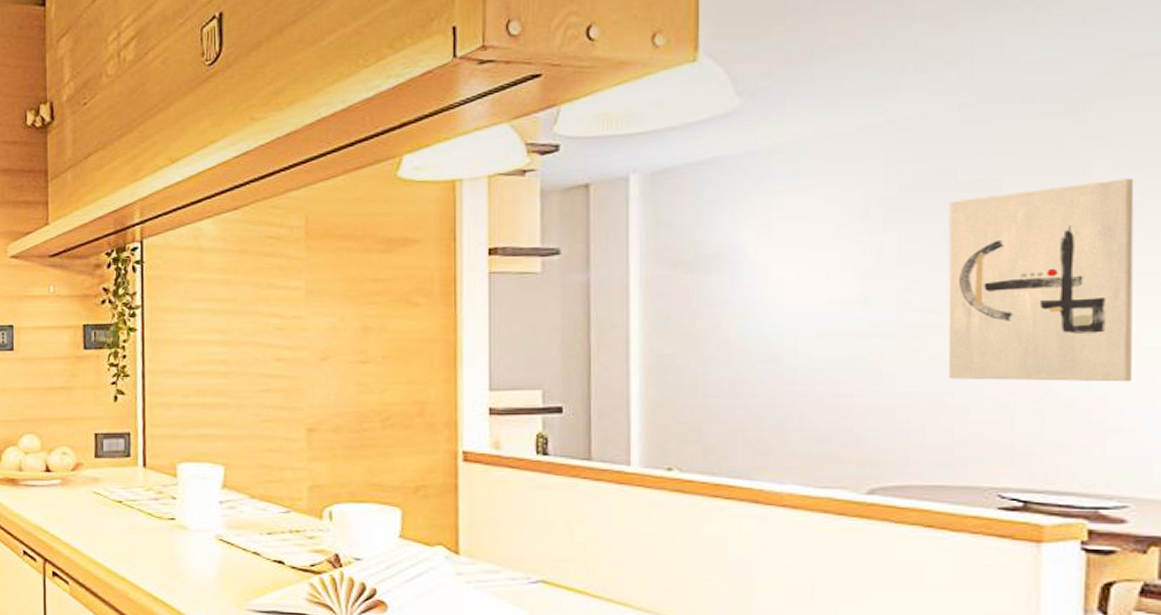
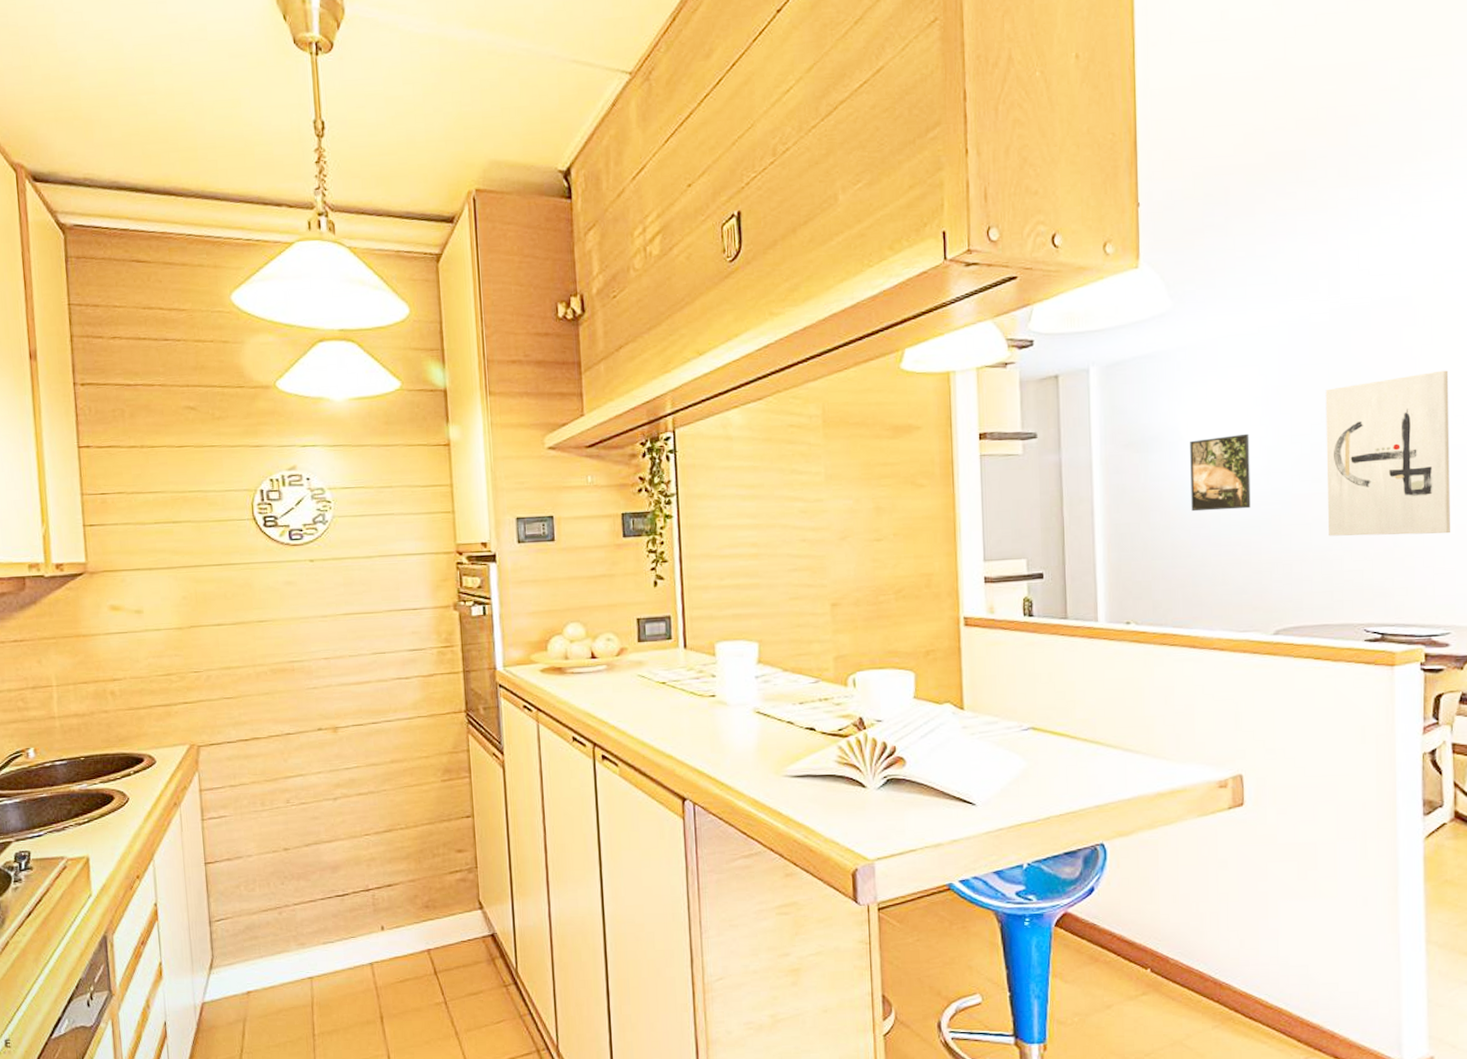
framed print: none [758,253,840,344] -> present [1190,433,1251,512]

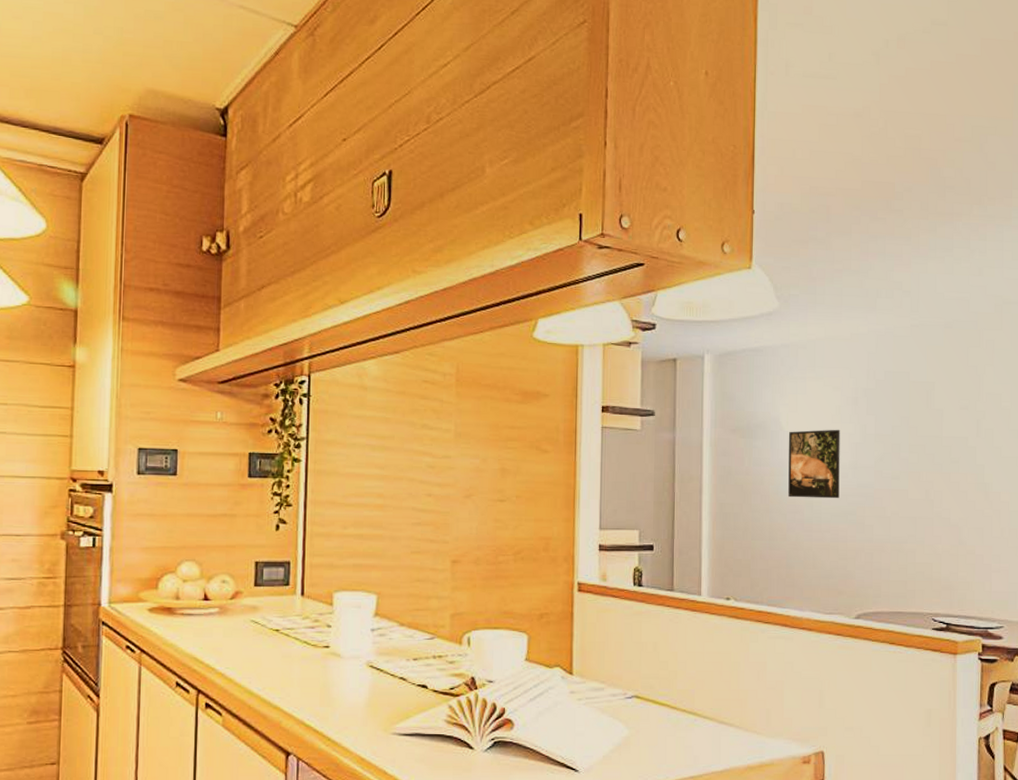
wall art: present [1325,370,1450,536] -> none [904,389,1006,536]

